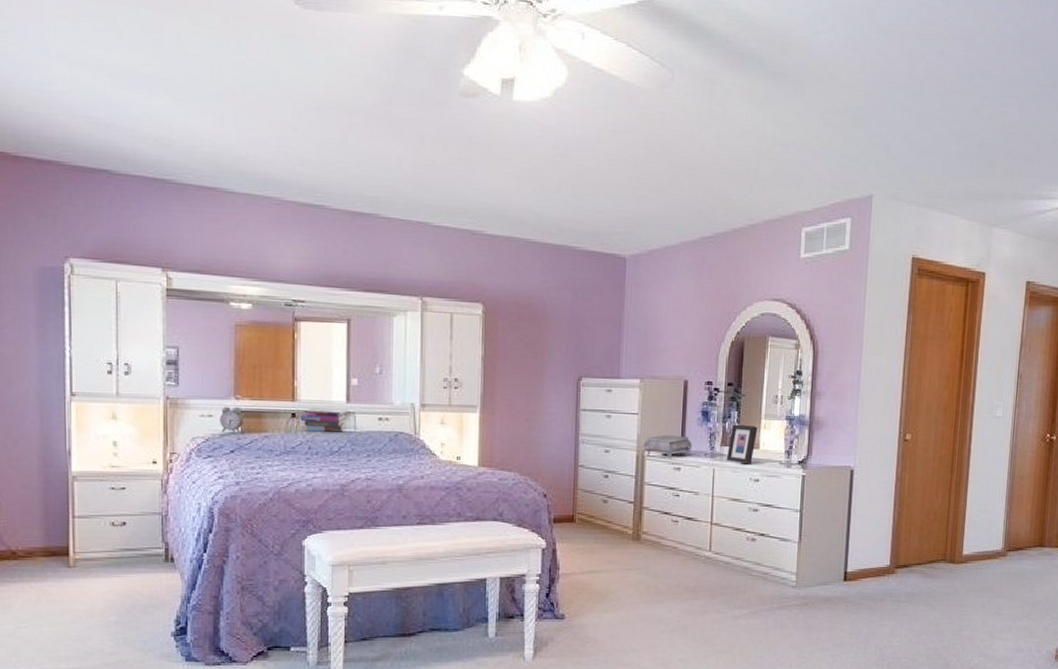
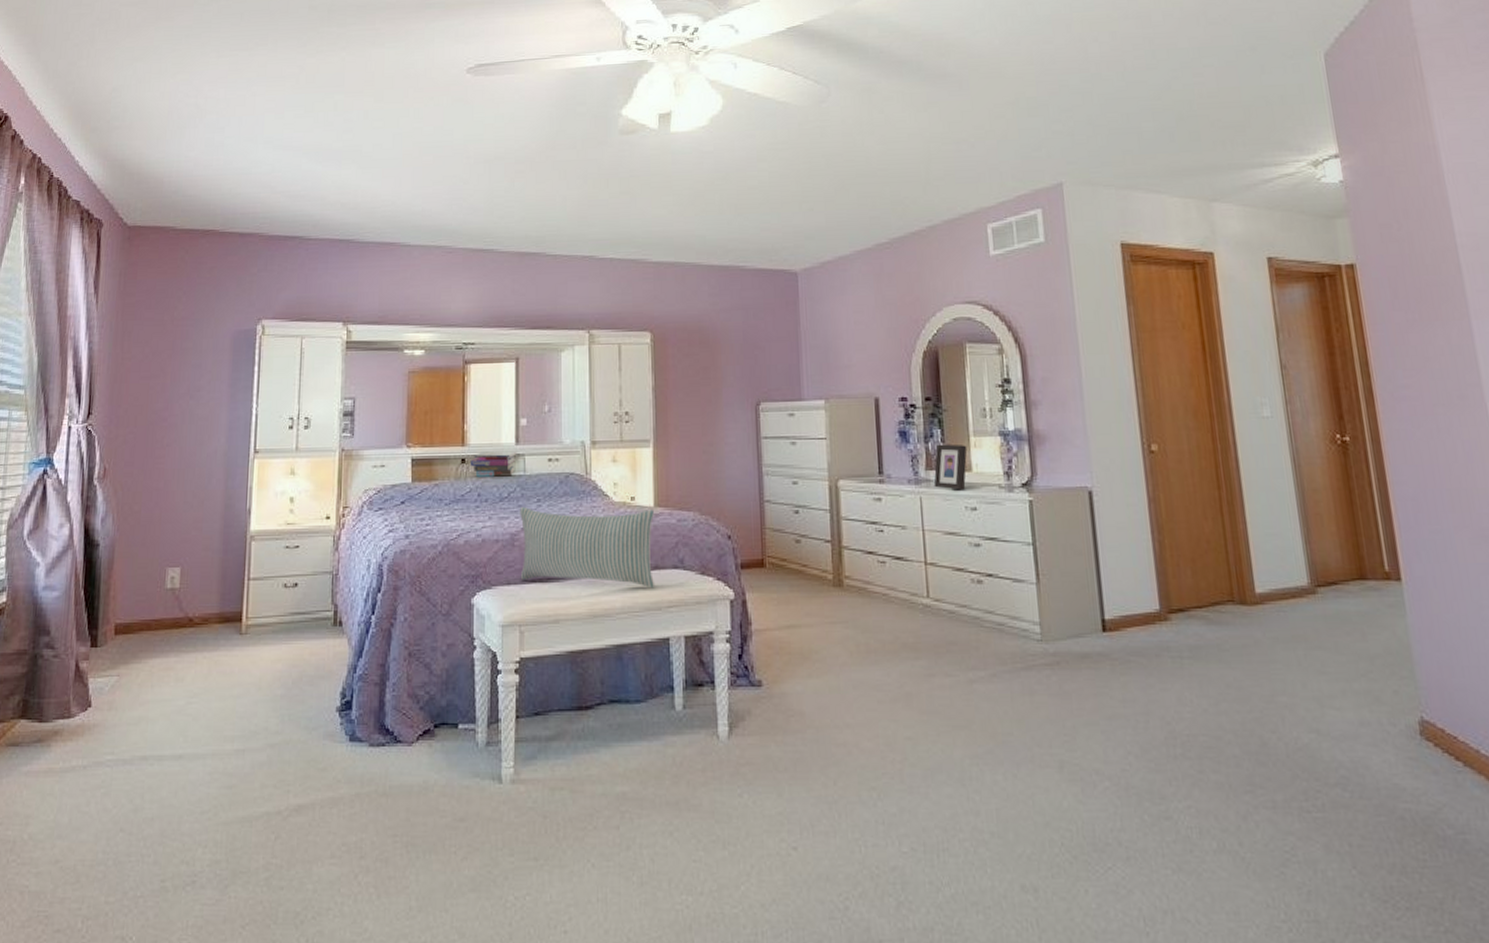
alarm clock: present [220,406,243,433] -> none [391,455,414,483]
pillow: none [349,461,477,537] -> present [520,507,655,589]
jewelry box: present [643,434,692,459] -> none [835,460,892,488]

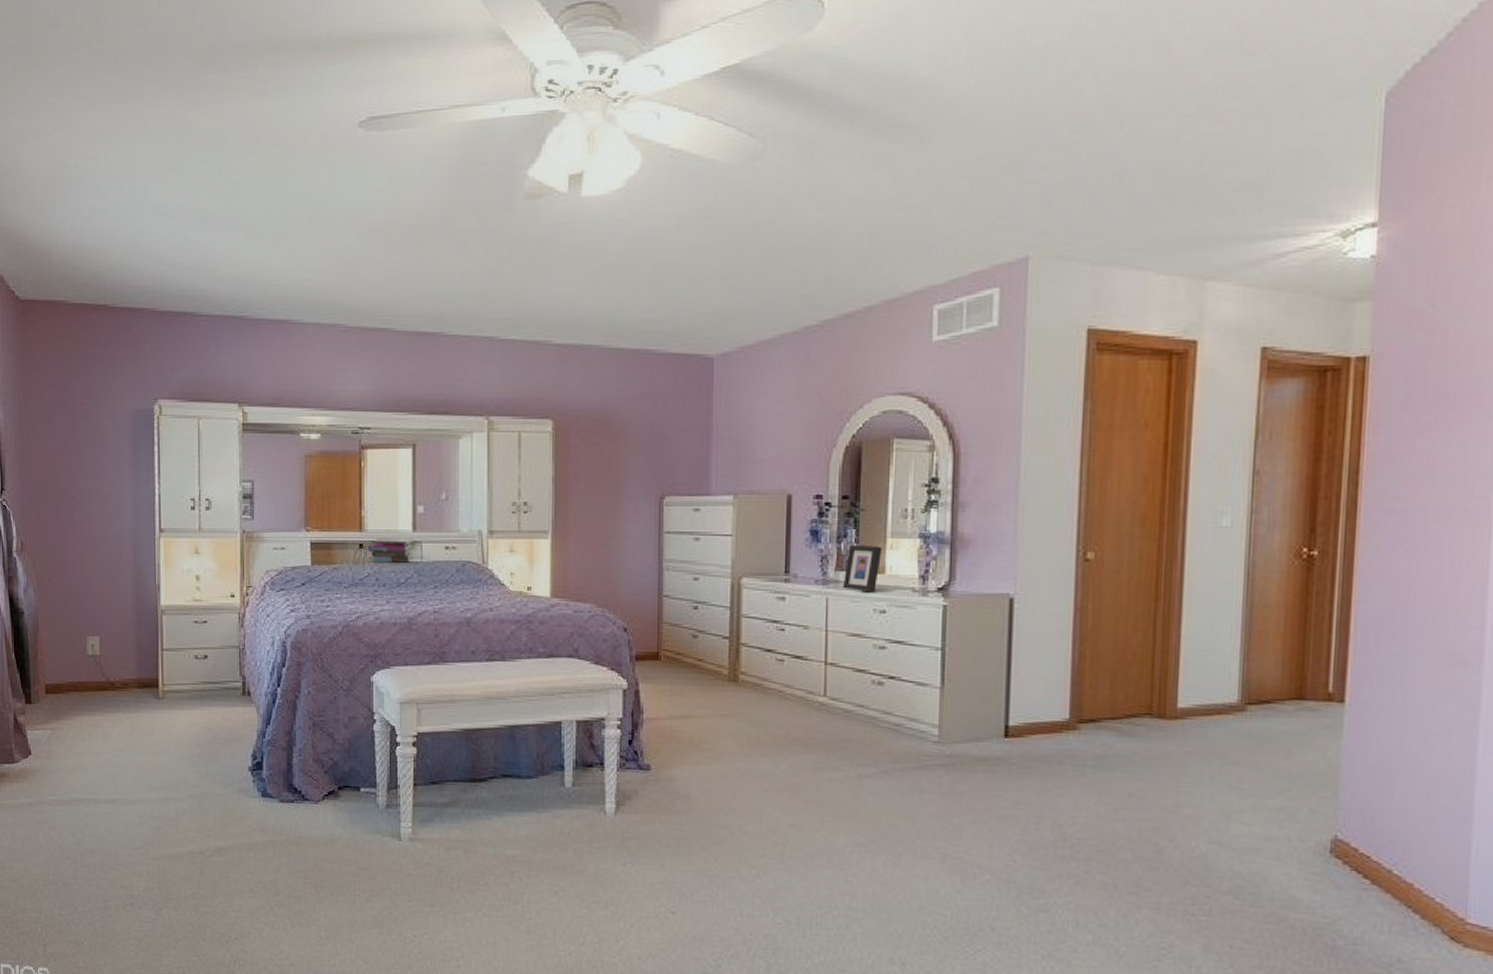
pillow: present [520,507,655,589] -> none [417,593,550,675]

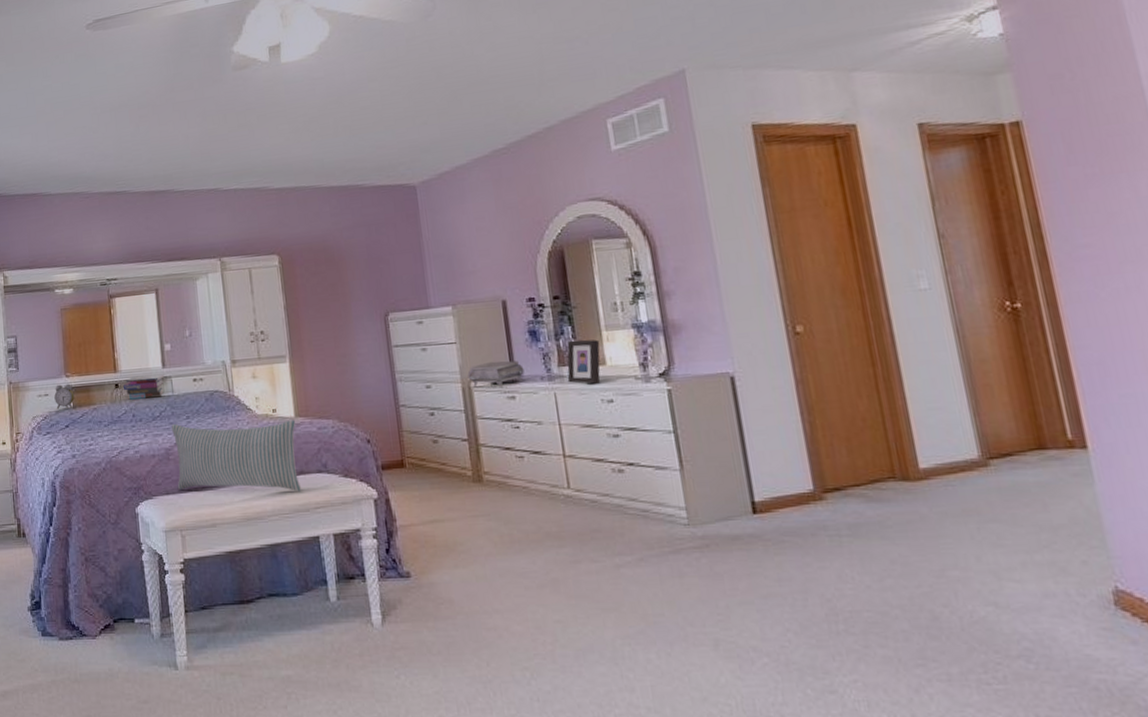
alarm clock: none [291,538,313,566] -> present [54,383,75,410]
pillow: none [417,593,550,675] -> present [171,419,302,492]
jewelry box: none [739,558,799,586] -> present [467,360,525,388]

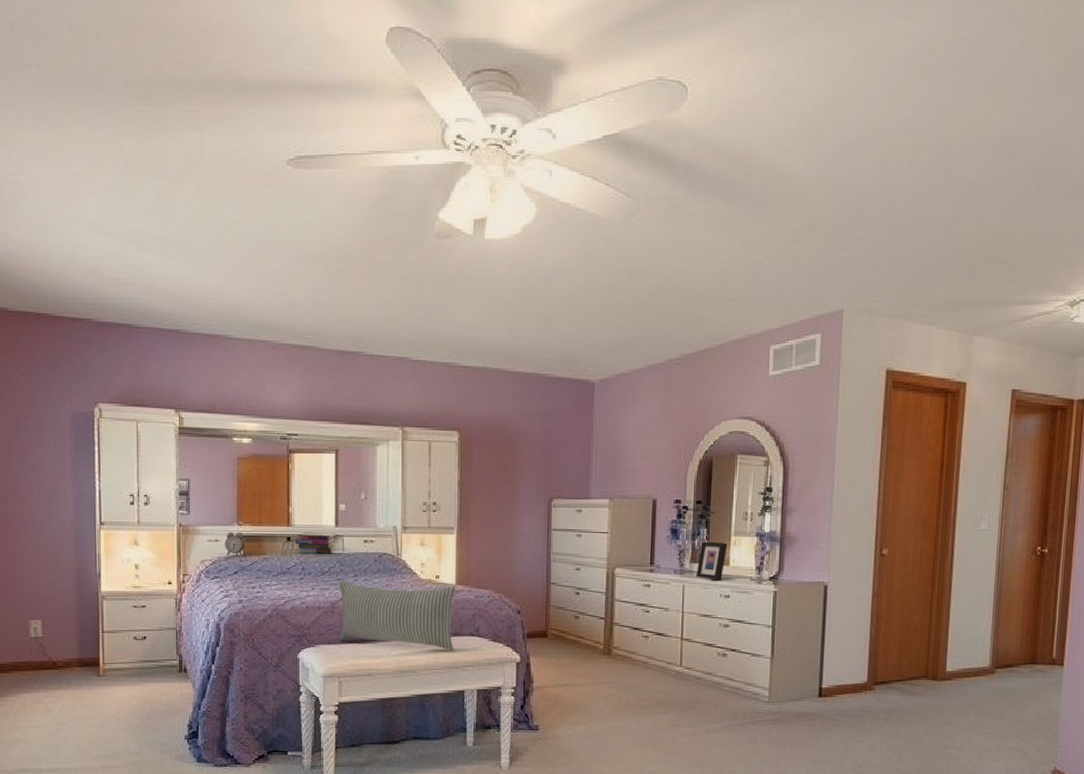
jewelry box: present [467,360,525,388] -> none [613,552,661,576]

